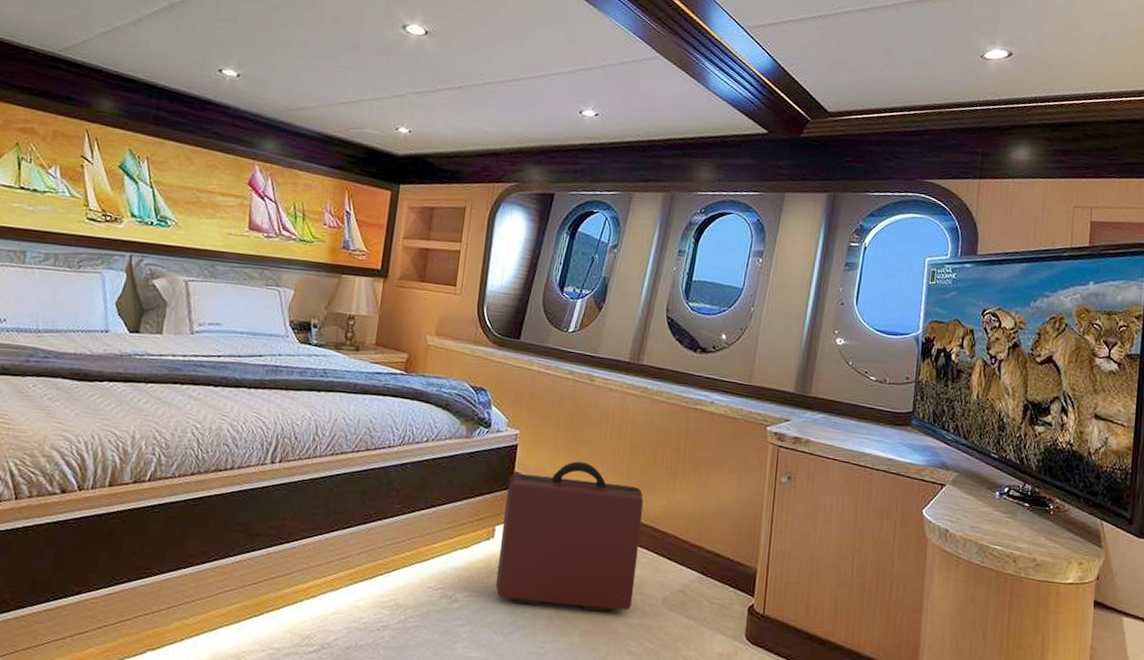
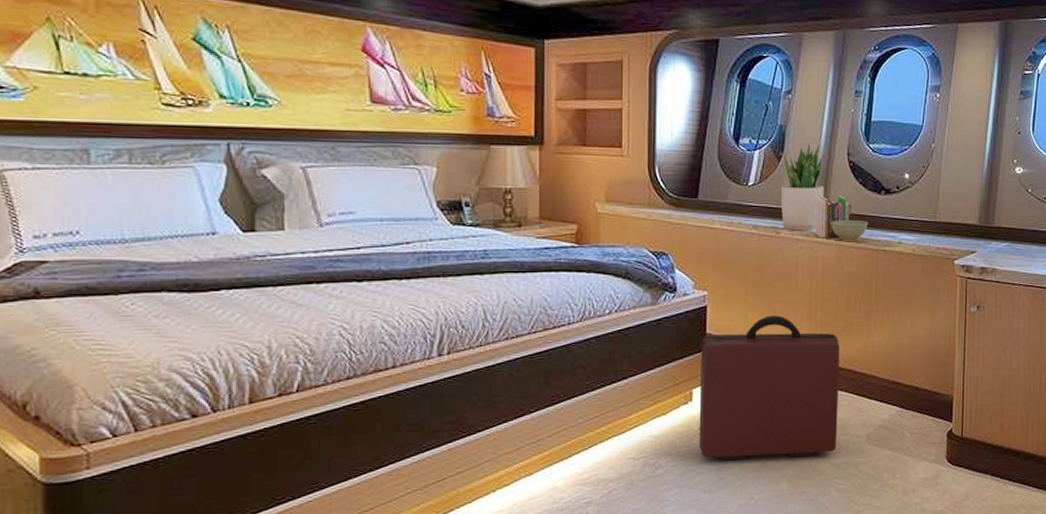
planter: none [597,296,644,382] -> present [781,143,825,231]
books: none [628,349,667,392] -> present [814,196,852,238]
bowl: none [643,373,682,398] -> present [830,219,869,242]

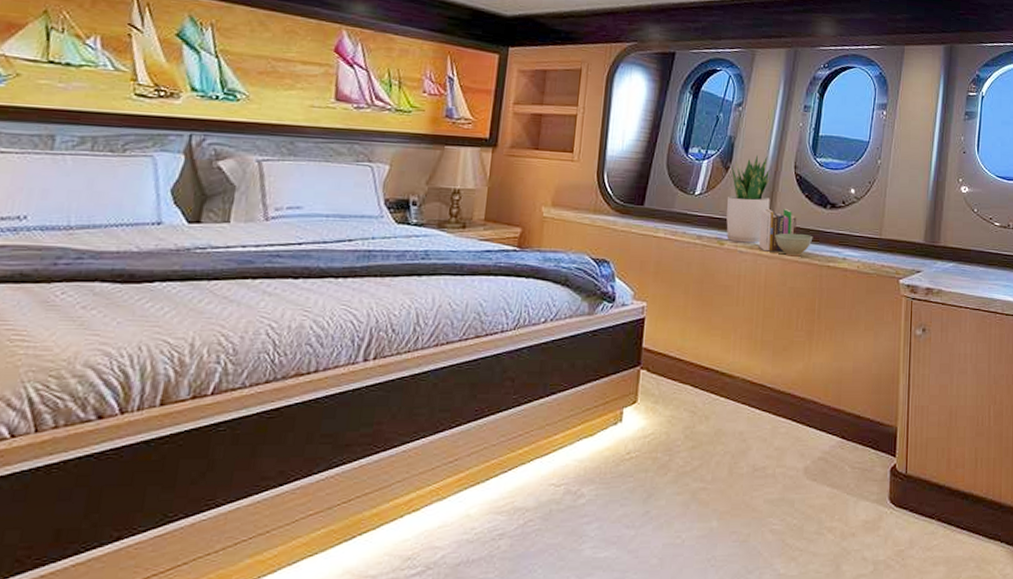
briefcase: present [699,315,840,461] -> none [625,331,779,492]

